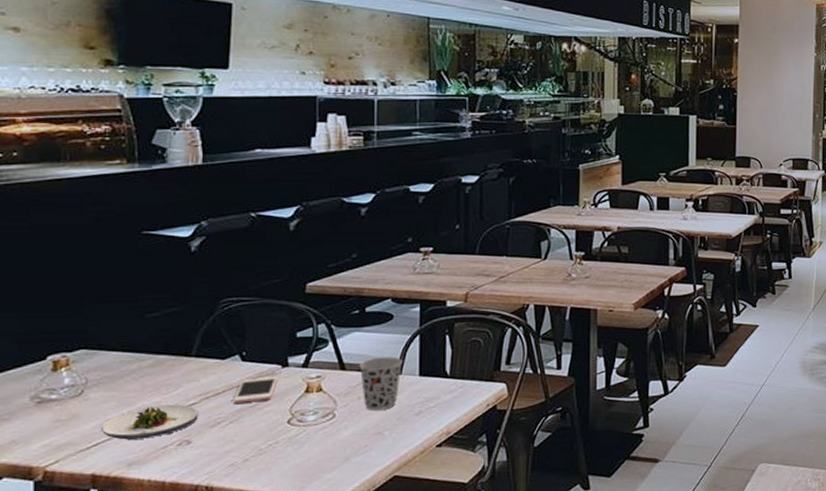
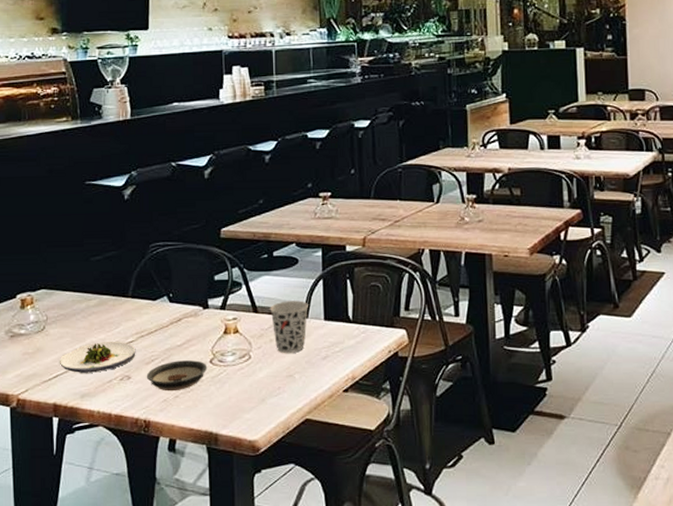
saucer: none [210,421,285,455] -> present [146,360,208,392]
cell phone: present [232,376,278,403] -> none [163,317,201,342]

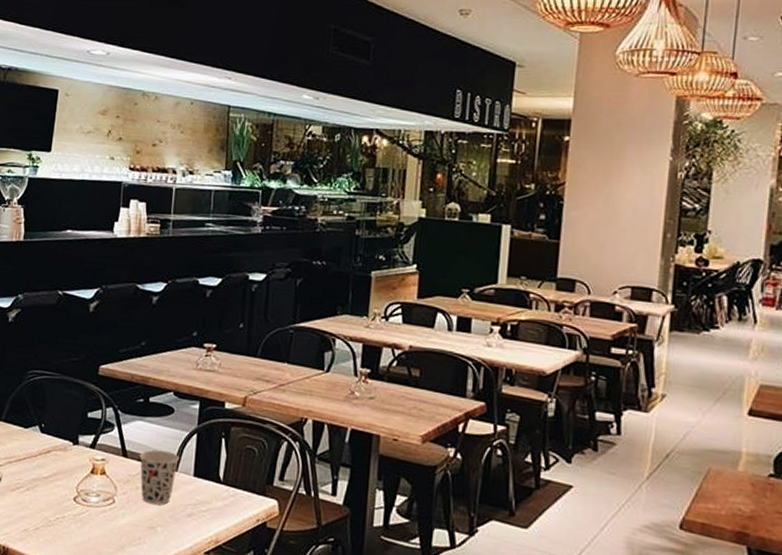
saucer: present [146,360,208,392] -> none [9,492,71,523]

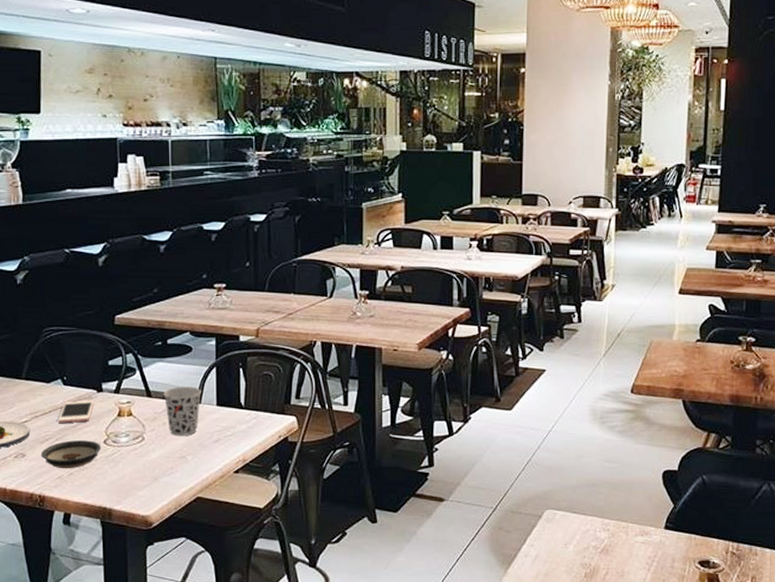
saucer: none [9,492,71,523] -> present [40,440,102,469]
cell phone: none [30,450,69,475] -> present [57,400,95,423]

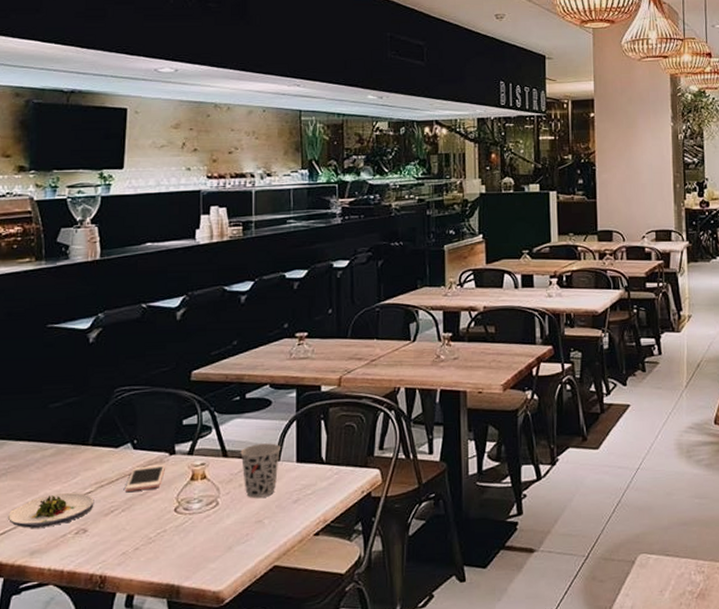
saucer: present [40,440,102,469] -> none [104,509,172,544]

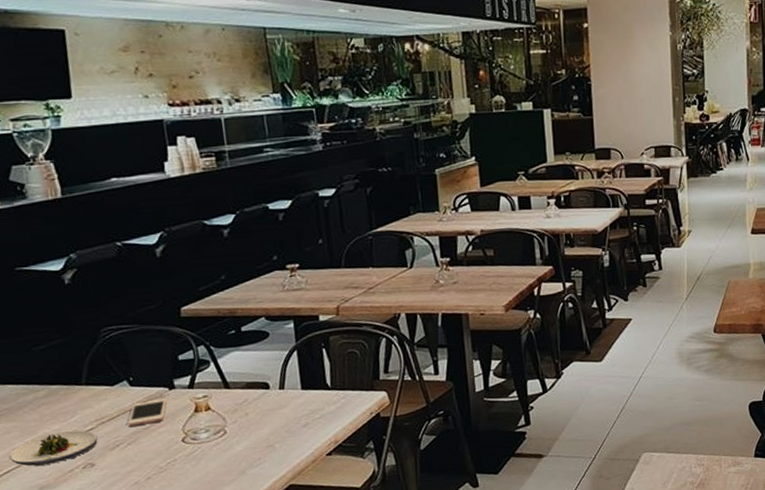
cup: present [240,443,281,498] -> none [242,373,284,425]

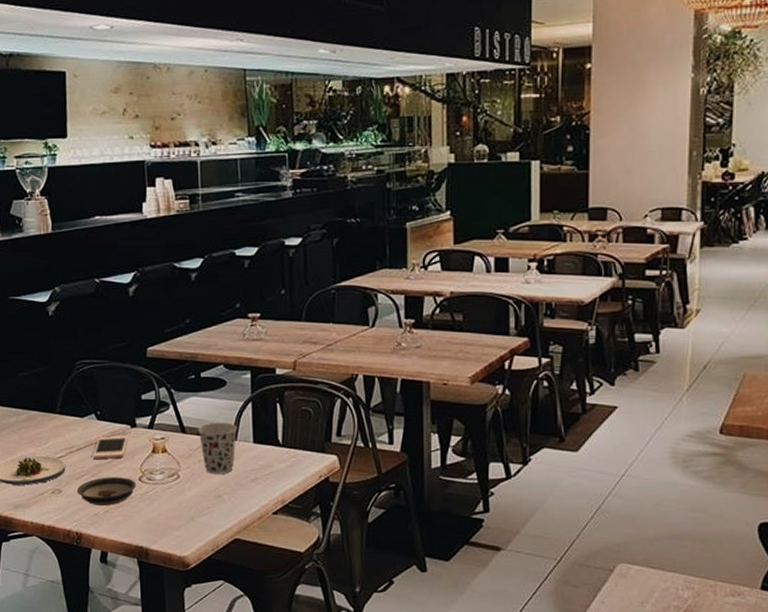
saucer: none [112,441,180,474] -> present [76,477,137,507]
cup: none [242,373,284,425] -> present [198,422,237,474]

